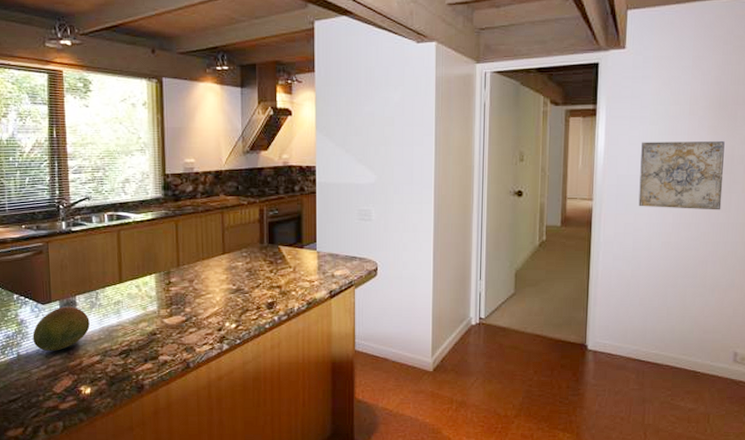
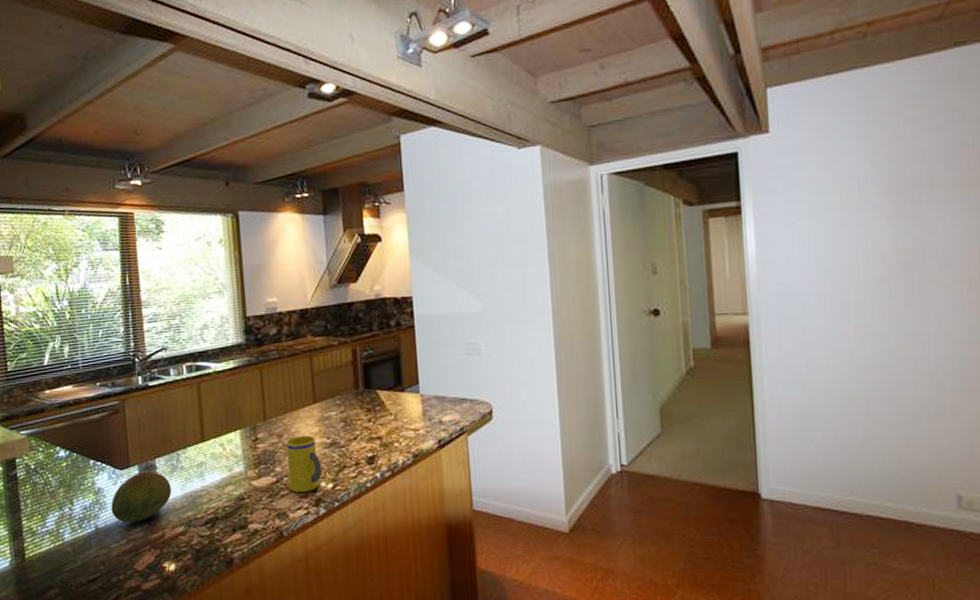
mug: none [196,282,227,330] -> present [286,435,322,492]
wall art: present [638,140,725,210] -> none [802,231,916,319]

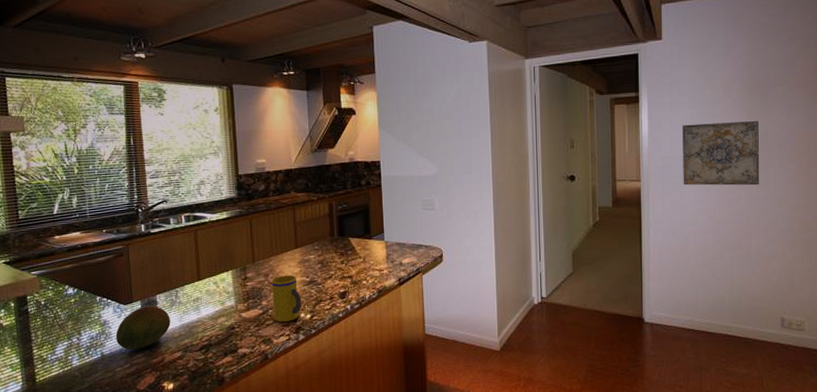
wall art: none [802,231,916,319] -> present [682,120,760,186]

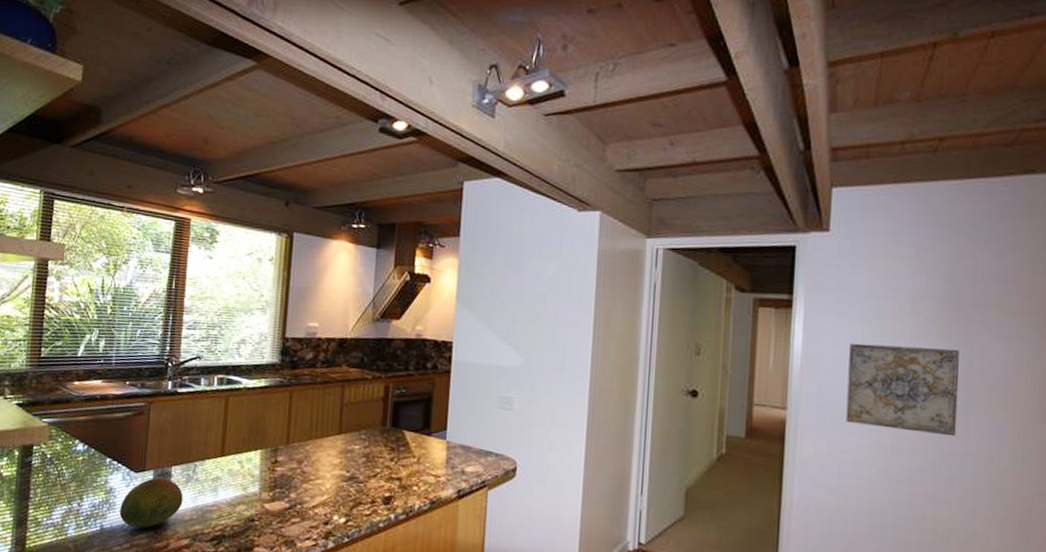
mug: present [271,275,302,322] -> none [301,464,338,523]

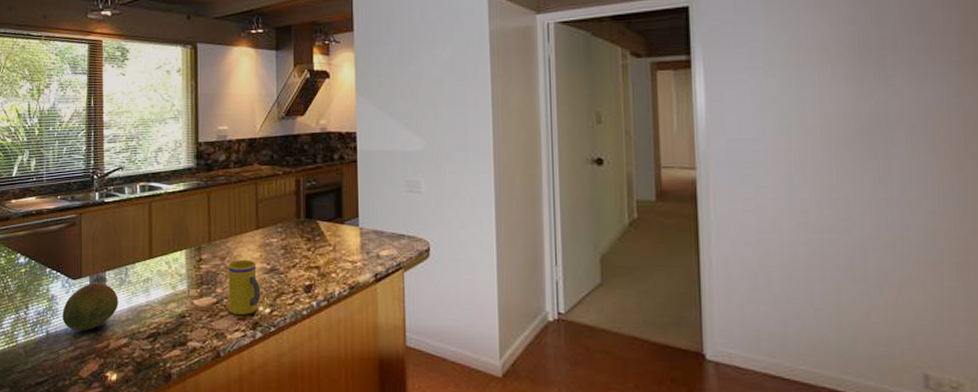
mug: none [301,464,338,523] -> present [228,259,261,315]
wall art: present [846,343,959,437] -> none [755,93,878,182]

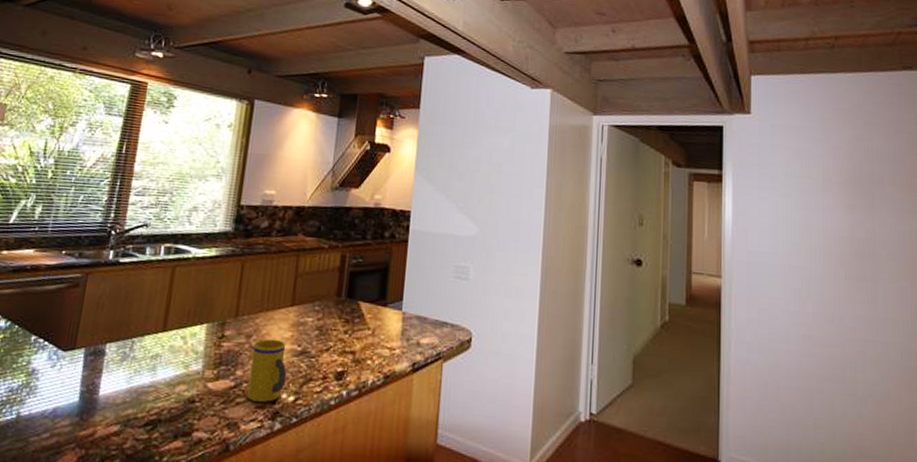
fruit: present [62,282,118,331] -> none [40,356,117,414]

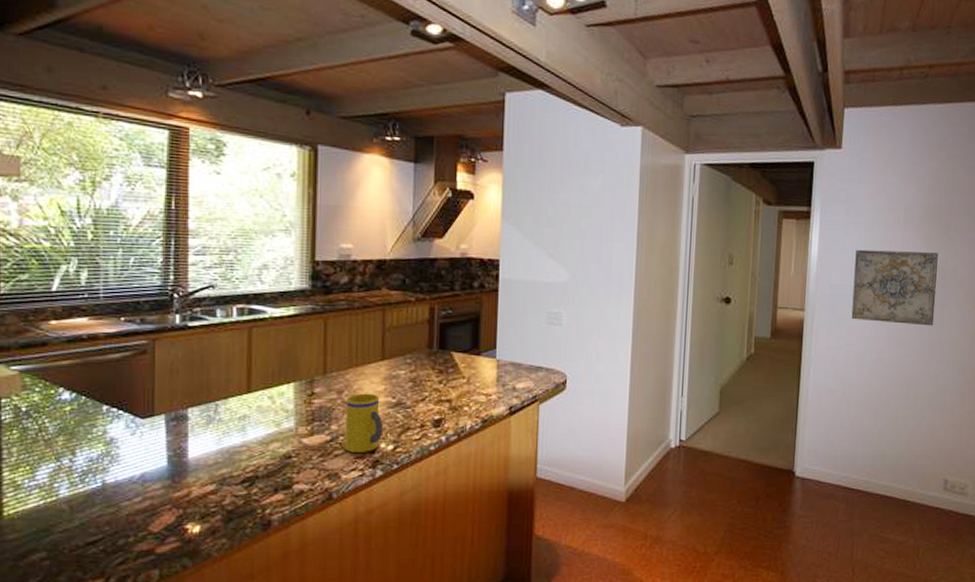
wall art: none [773,215,867,302] -> present [851,249,938,326]

